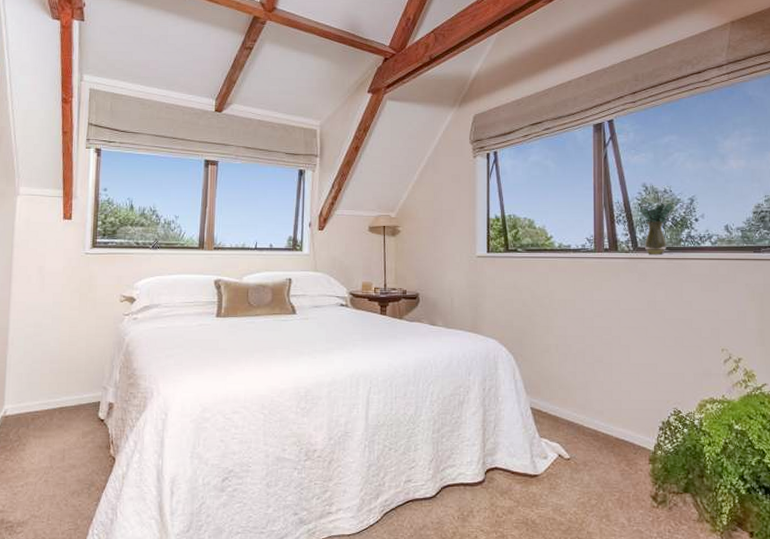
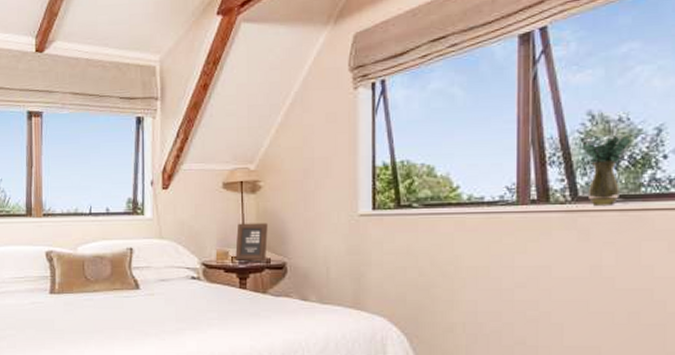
picture frame: none [378,260,405,293] -> present [235,223,268,262]

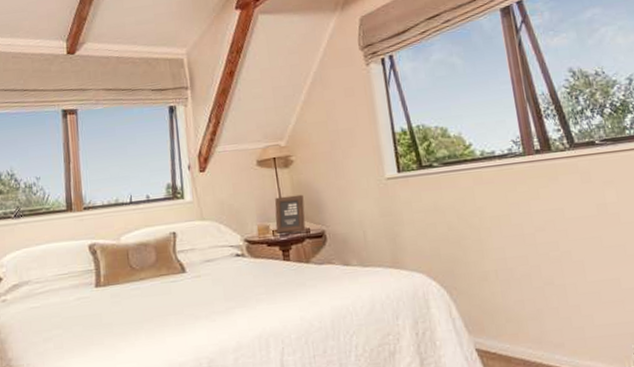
vase: present [581,133,633,207] -> none [568,85,611,151]

